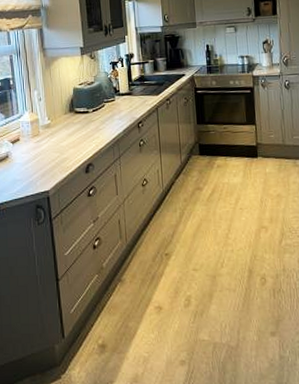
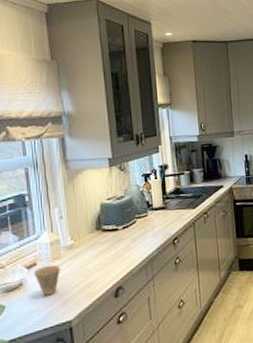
cup: none [17,141,40,168] -> present [33,264,61,296]

